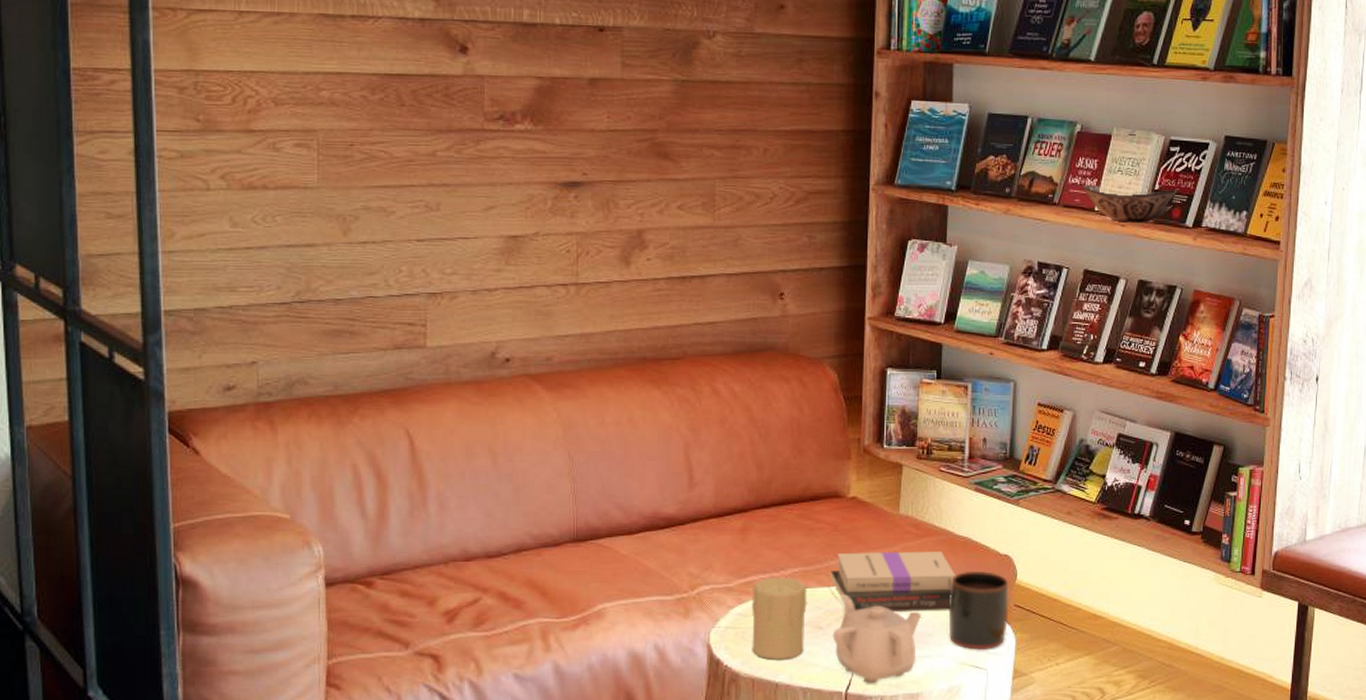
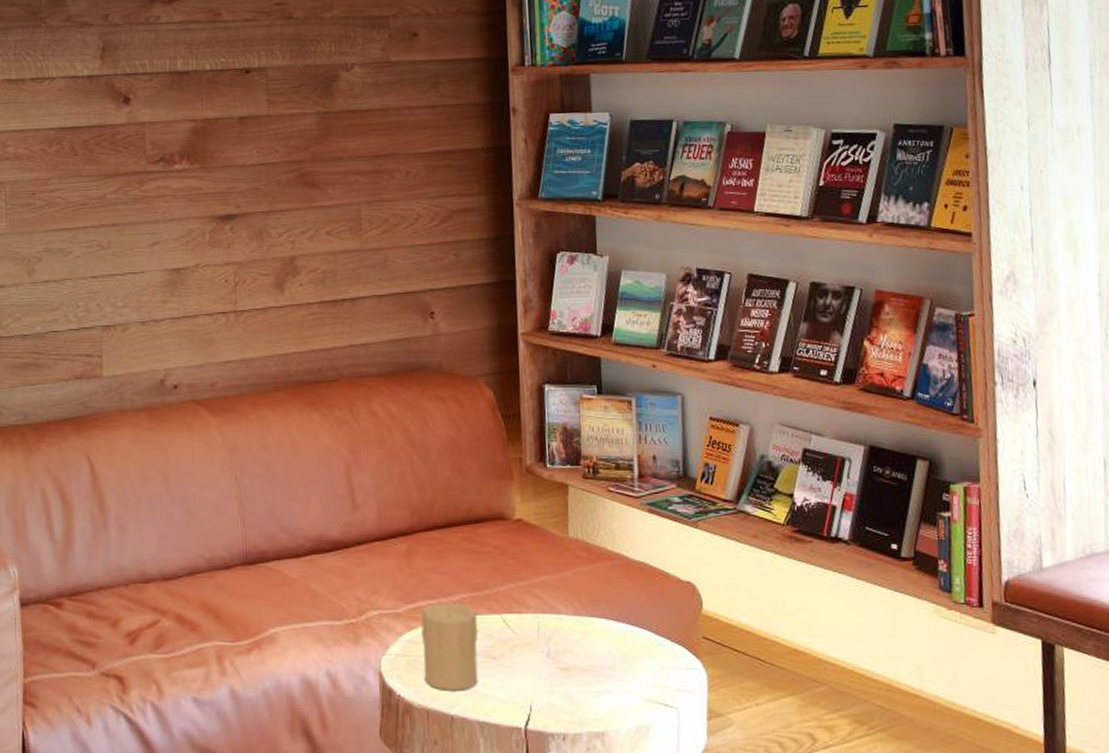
books: present [830,552,956,613] -> none [500,577,635,643]
teapot: present [832,594,921,684] -> none [507,622,600,720]
mug: present [948,570,1010,649] -> none [629,598,698,684]
decorative bowl: present [1082,184,1179,223] -> none [738,183,847,222]

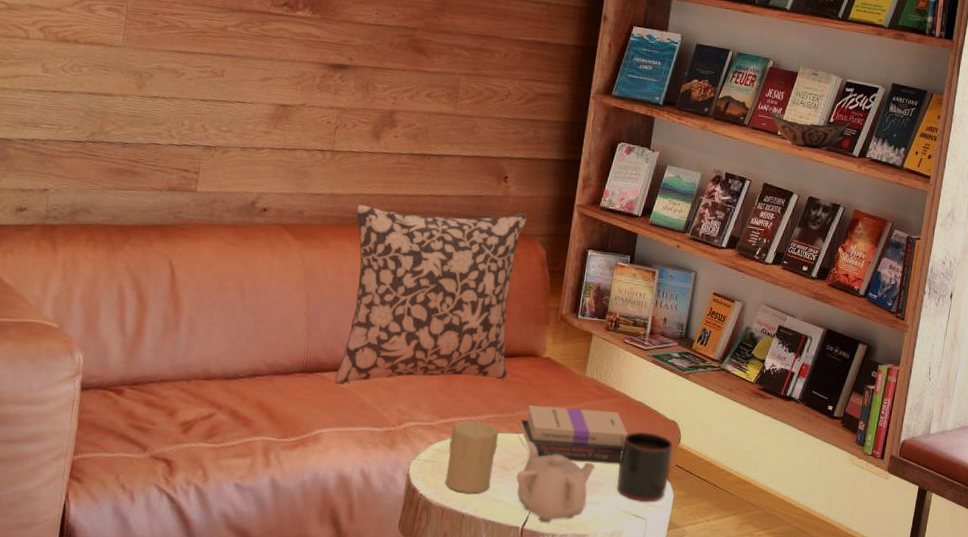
pillow: none [272,351,475,574] -> present [335,205,528,384]
books: none [500,577,635,643] -> present [520,405,629,464]
teapot: none [507,622,600,720] -> present [516,441,595,523]
mug: none [629,598,698,684] -> present [616,431,673,501]
decorative bowl: none [738,183,847,222] -> present [769,111,850,149]

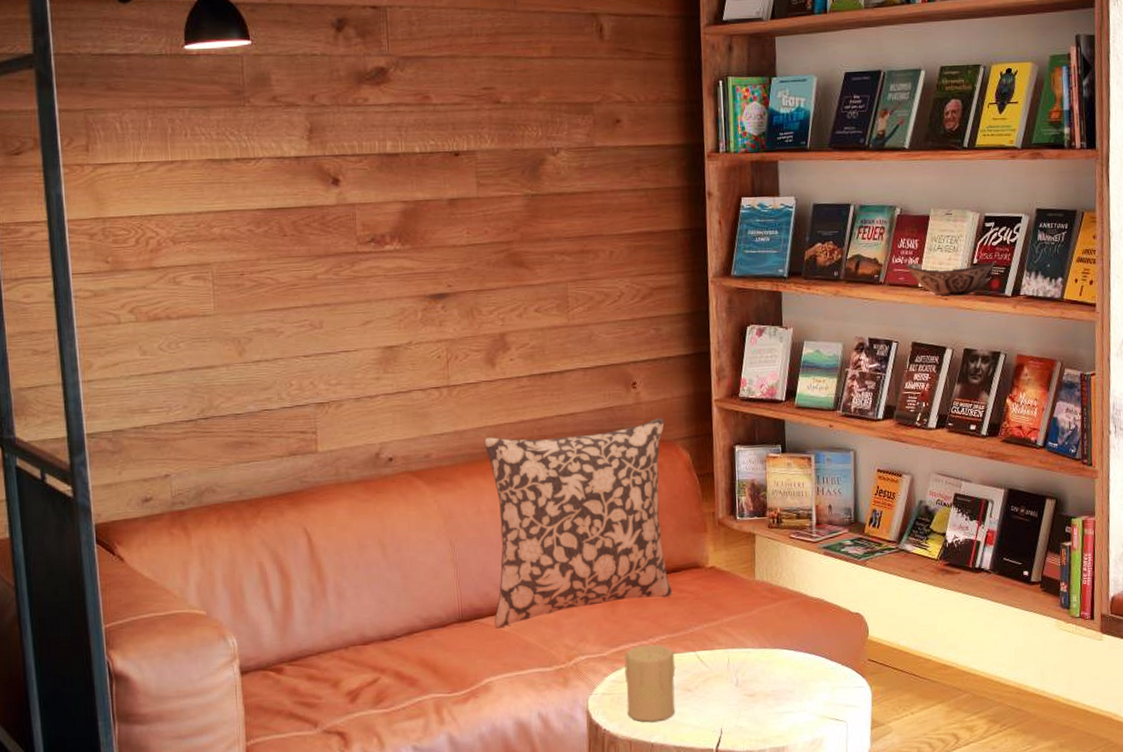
teapot: present [516,441,595,523] -> none [700,658,782,741]
books: present [520,405,629,464] -> none [695,613,812,673]
mug: present [616,431,673,501] -> none [806,628,864,703]

